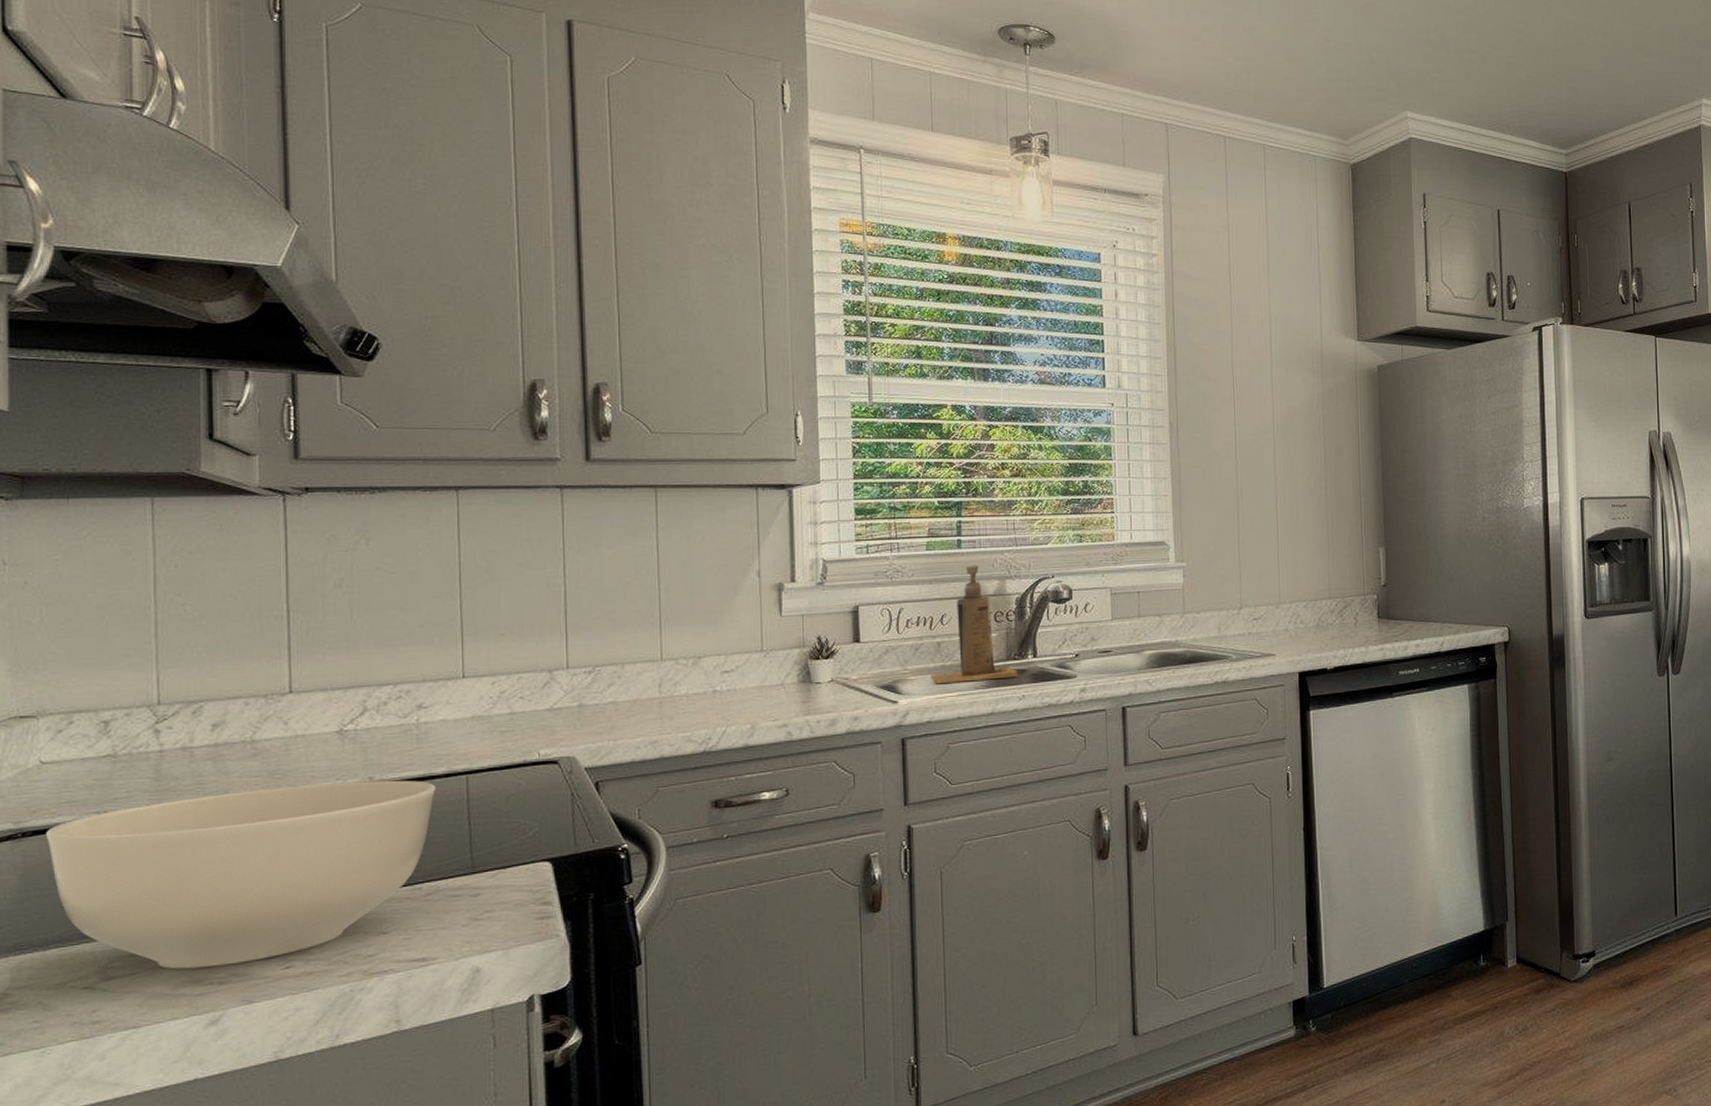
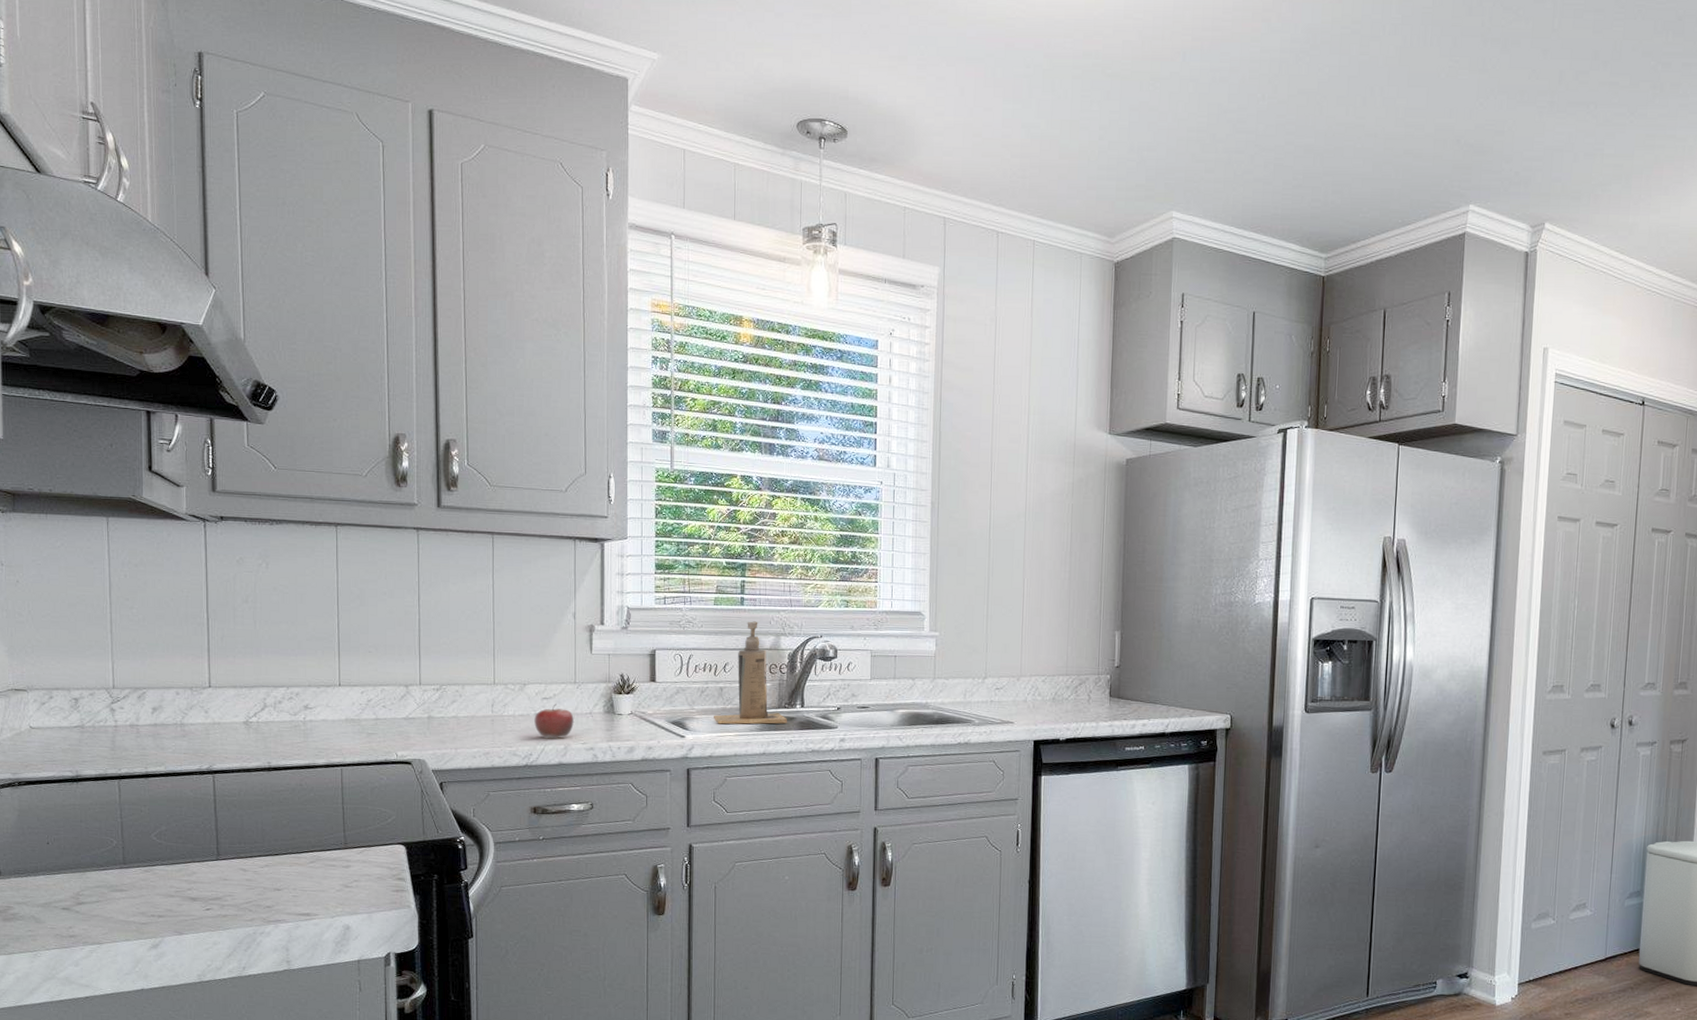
bowl: present [45,780,436,969] -> none [34,763,318,903]
fruit: none [713,676,762,718] -> present [534,703,574,738]

